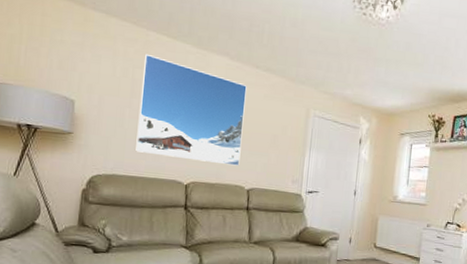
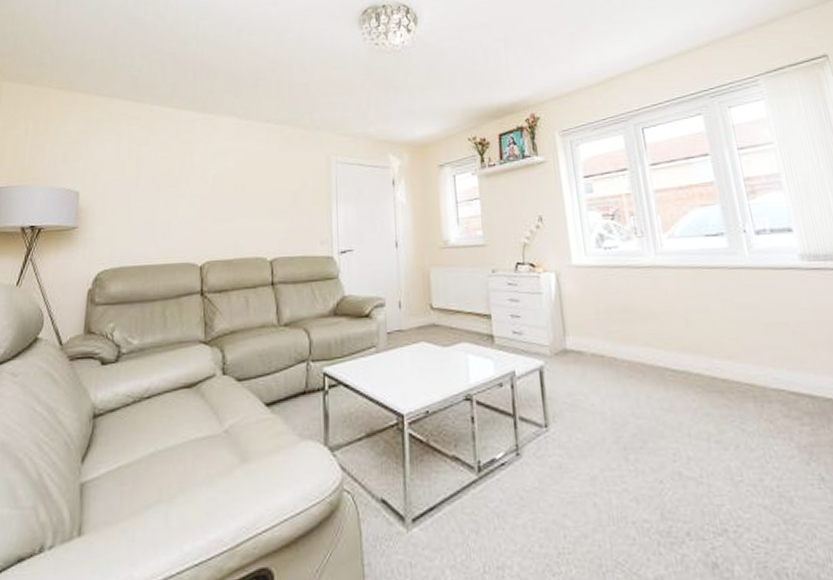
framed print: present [135,53,247,166] -> none [144,129,259,237]

